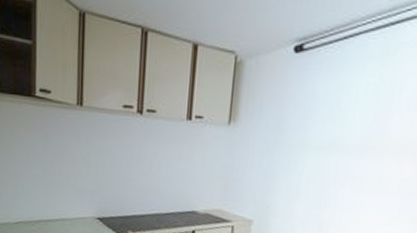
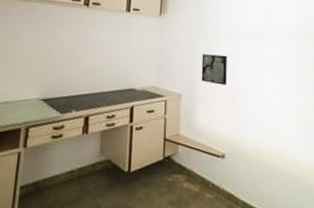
wall art: none [278,173,315,212] -> present [201,54,227,85]

